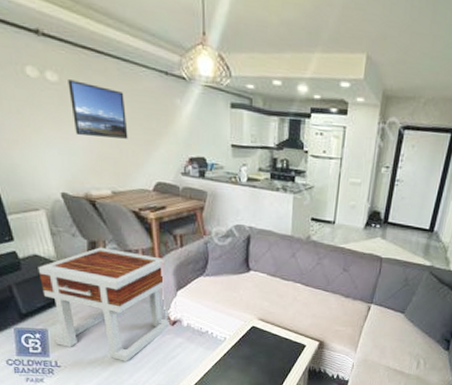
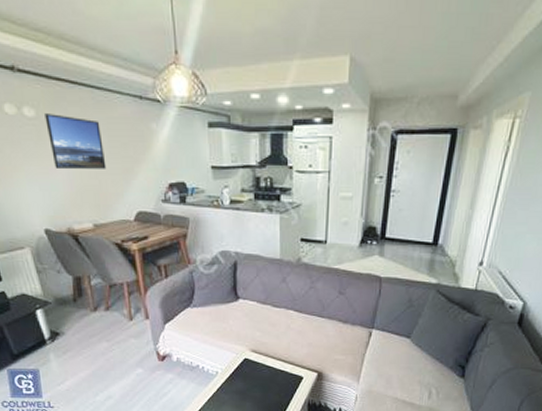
side table: present [38,247,172,361] -> none [26,282,162,400]

